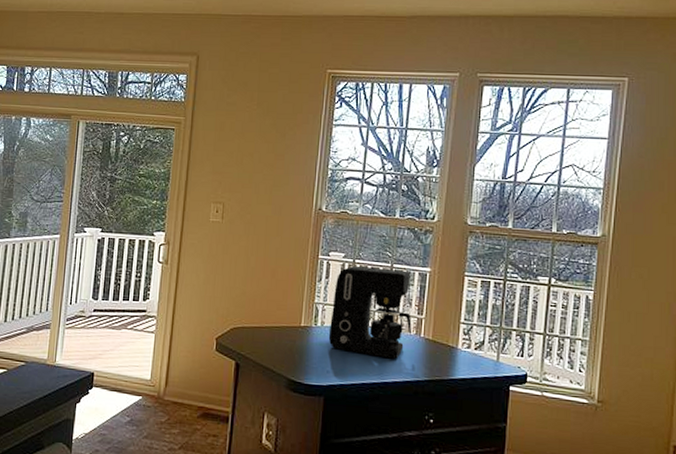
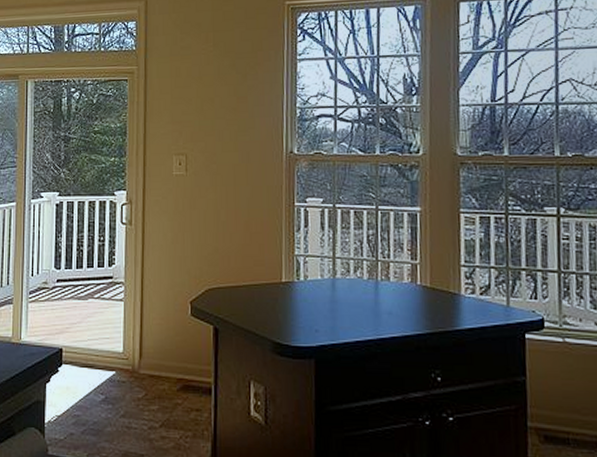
coffee maker: present [328,266,412,359] -> none [313,211,406,312]

